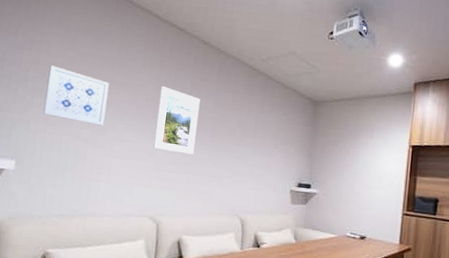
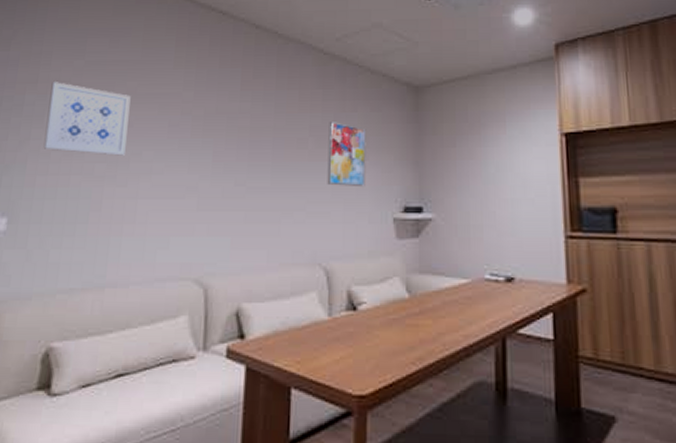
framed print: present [153,86,201,155] -> none [194,92,255,182]
wall art: none [247,119,278,167] -> present [327,122,366,188]

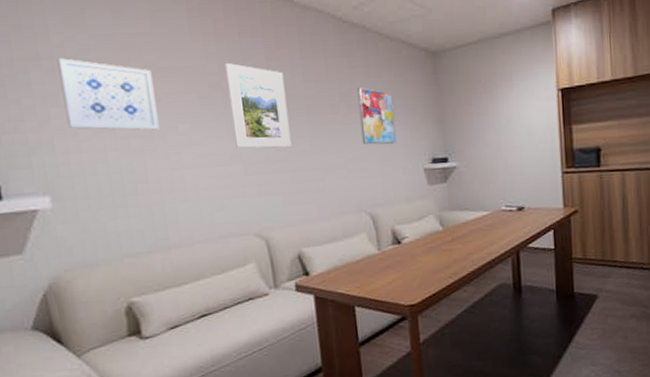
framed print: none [194,92,255,182] -> present [224,63,292,148]

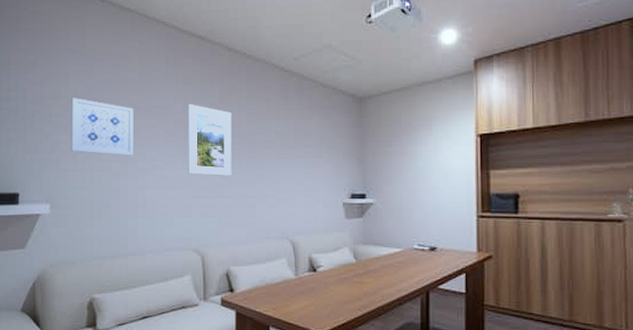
wall art: present [357,87,397,145] -> none [290,127,321,179]

